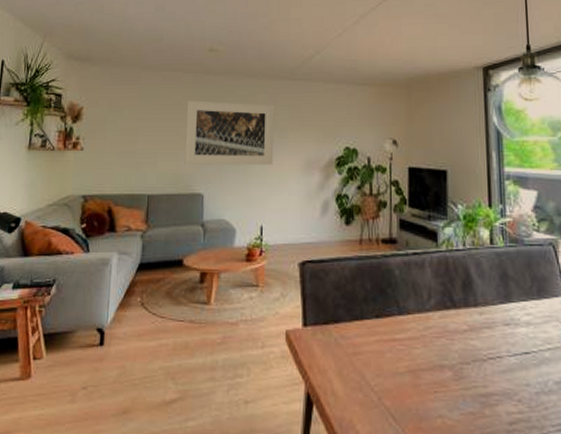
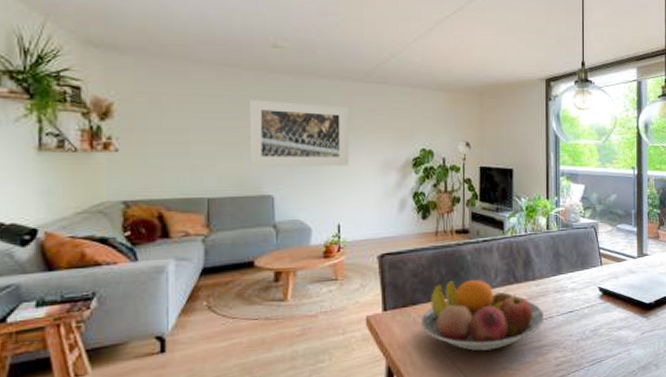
fruit bowl: none [342,298,492,391] -> present [420,280,545,352]

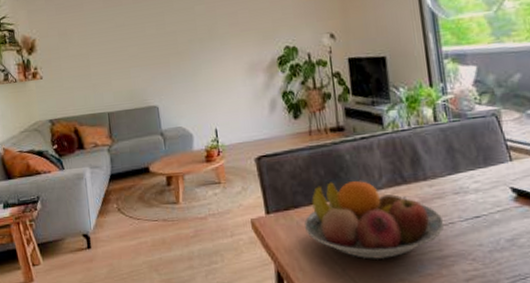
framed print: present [249,99,350,167] -> none [130,14,219,81]

